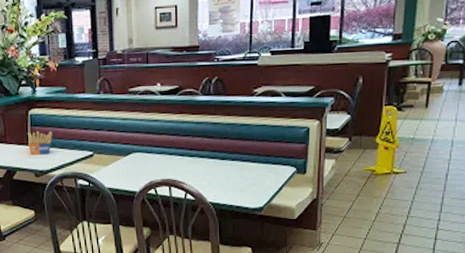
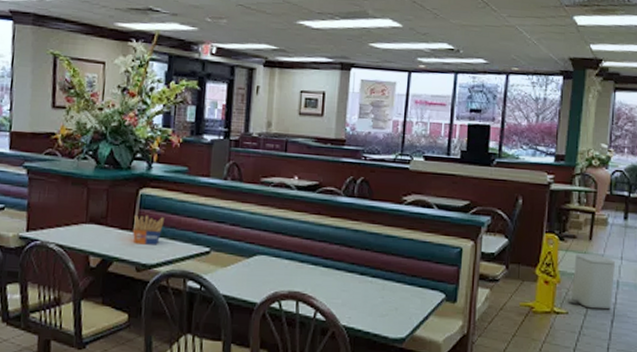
pedal bin: none [406,119,450,167] -> present [568,253,615,310]

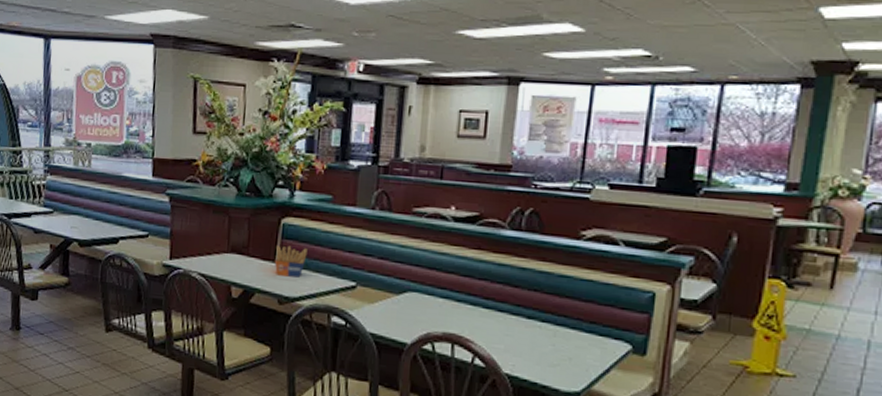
pedal bin: present [568,253,615,310] -> none [796,304,866,376]

